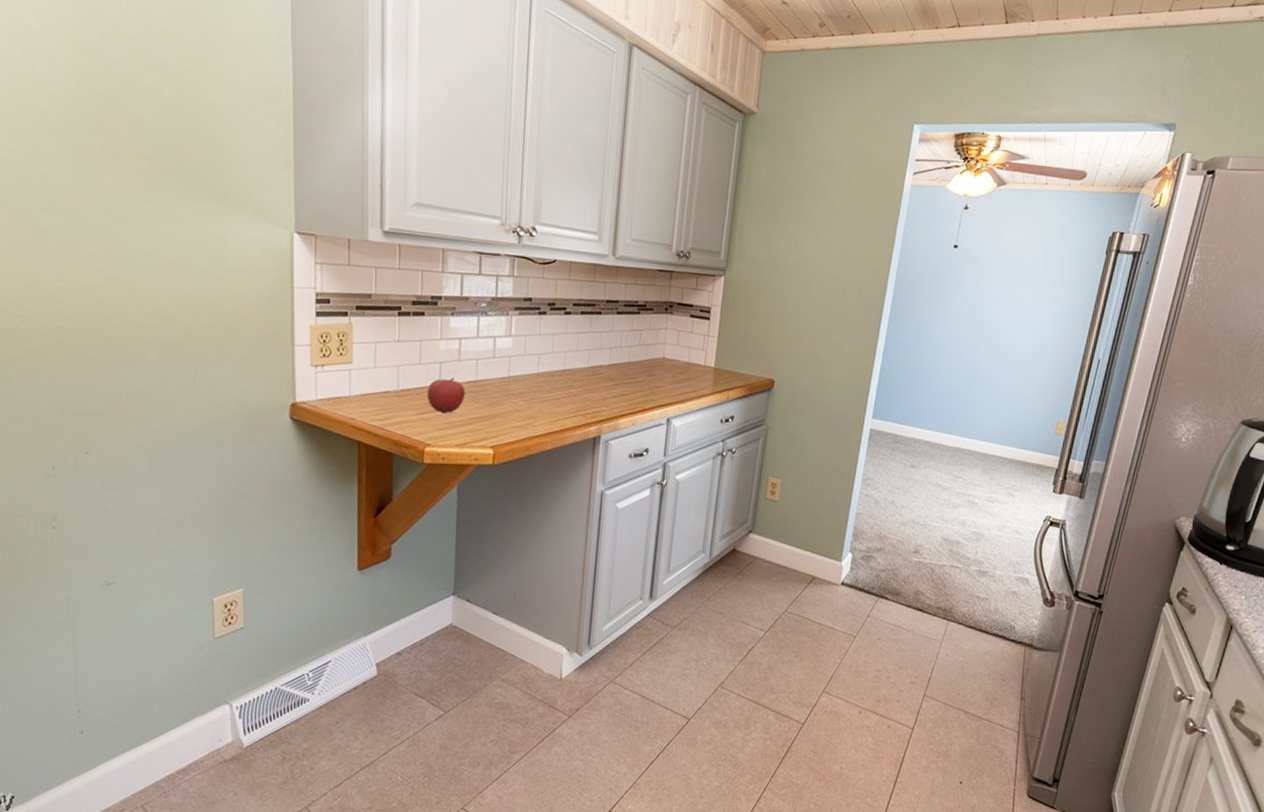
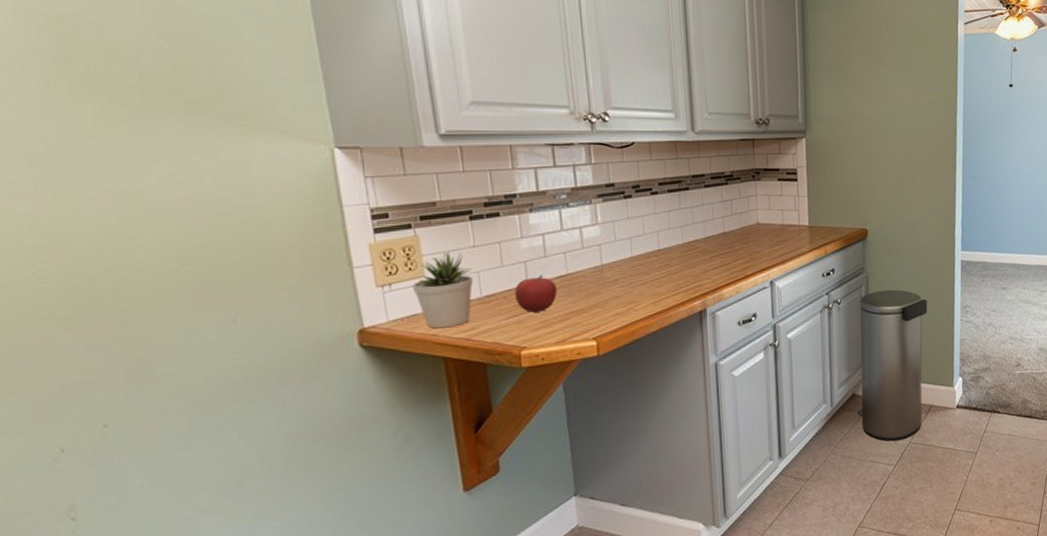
potted plant: none [340,343,395,415] -> present [412,252,474,329]
pedal bin: none [735,446,827,607] -> present [857,289,928,442]

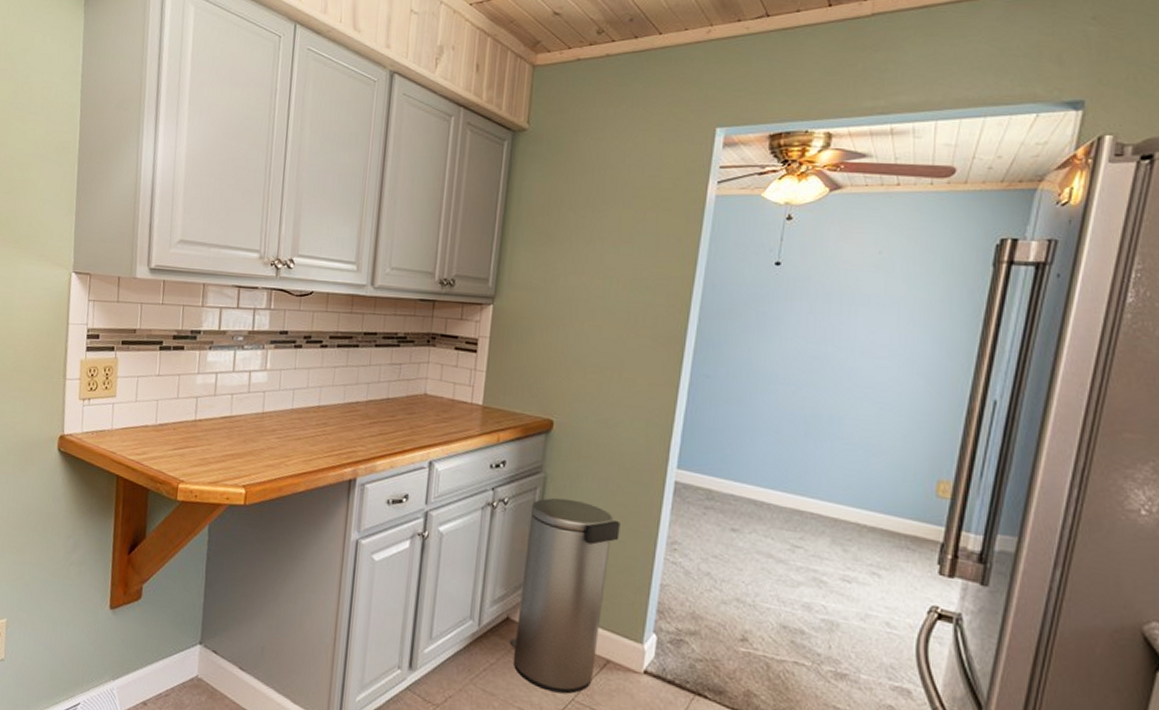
potted plant: present [412,252,474,329] -> none [105,377,154,449]
fruit: present [514,275,557,313] -> none [182,412,220,449]

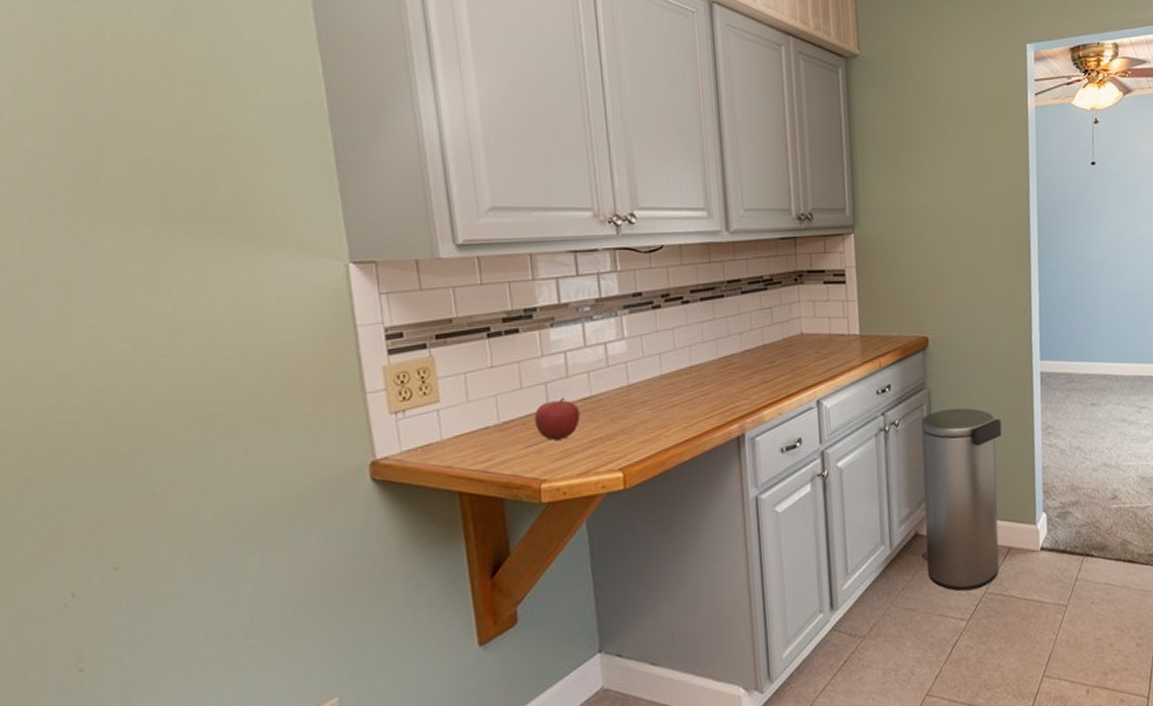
fruit: none [182,412,220,449] -> present [534,397,580,440]

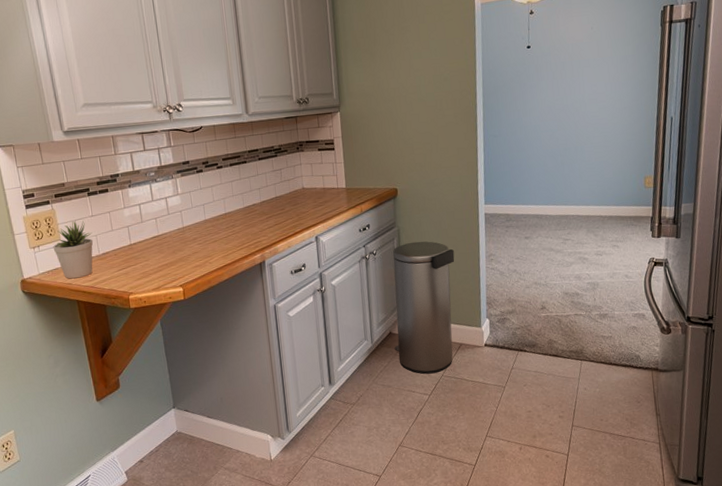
potted plant: none [426,373,491,460] -> present [53,220,93,279]
fruit: present [534,397,580,440] -> none [121,236,152,266]

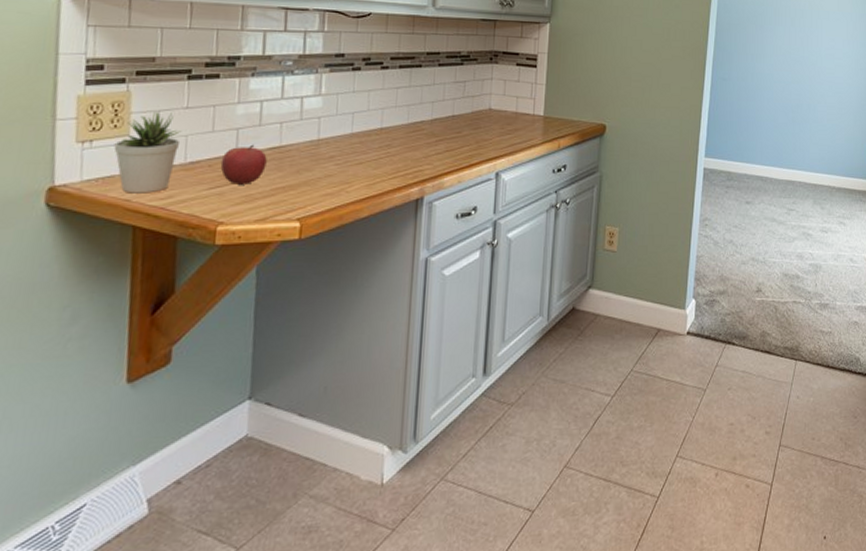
fruit: none [121,236,152,266] -> present [220,144,267,185]
pedal bin: present [392,241,455,374] -> none [576,193,664,368]

